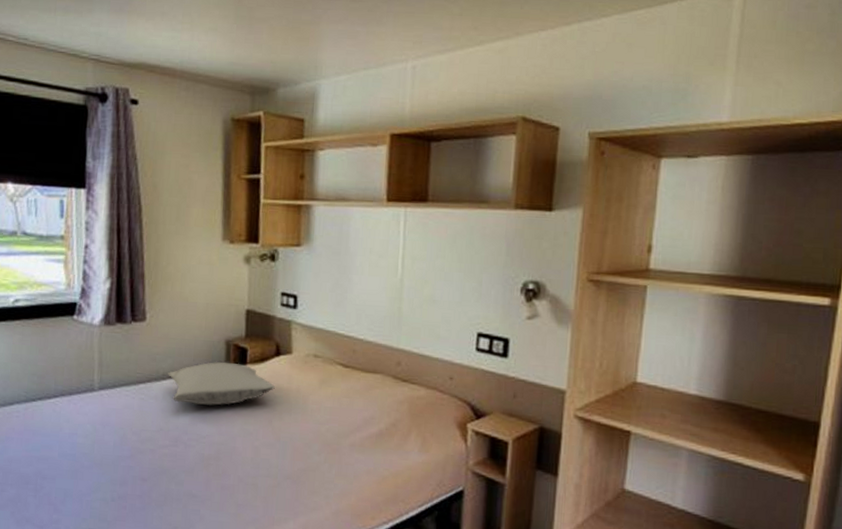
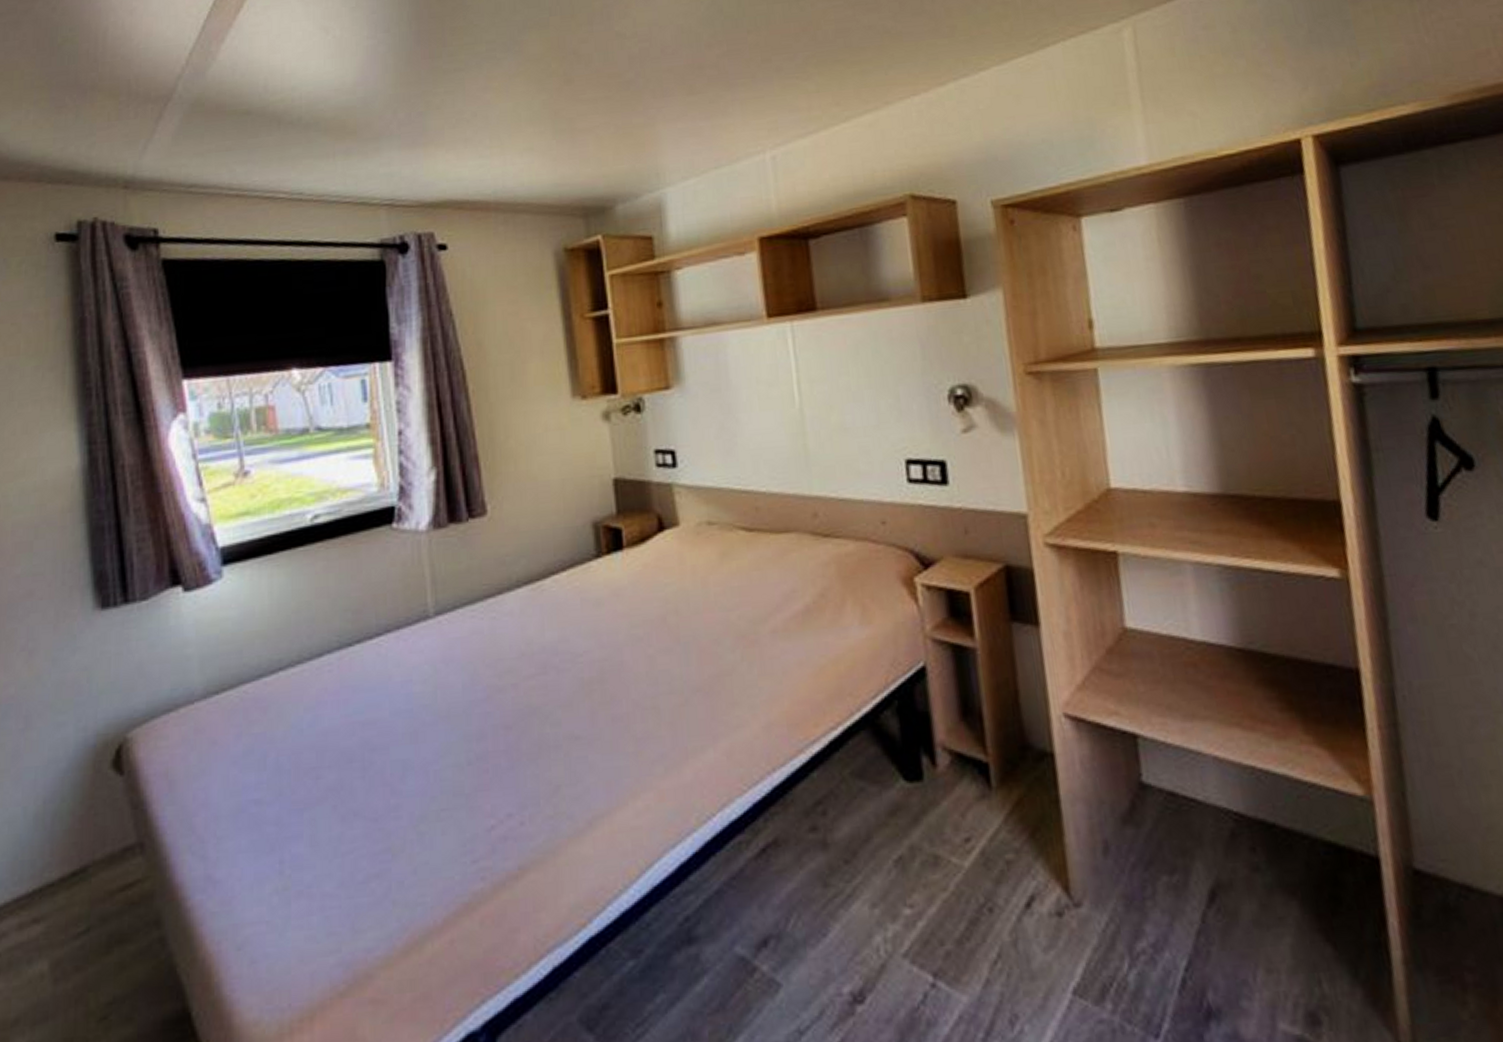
pillow: present [168,361,275,406] -> none [523,550,664,615]

